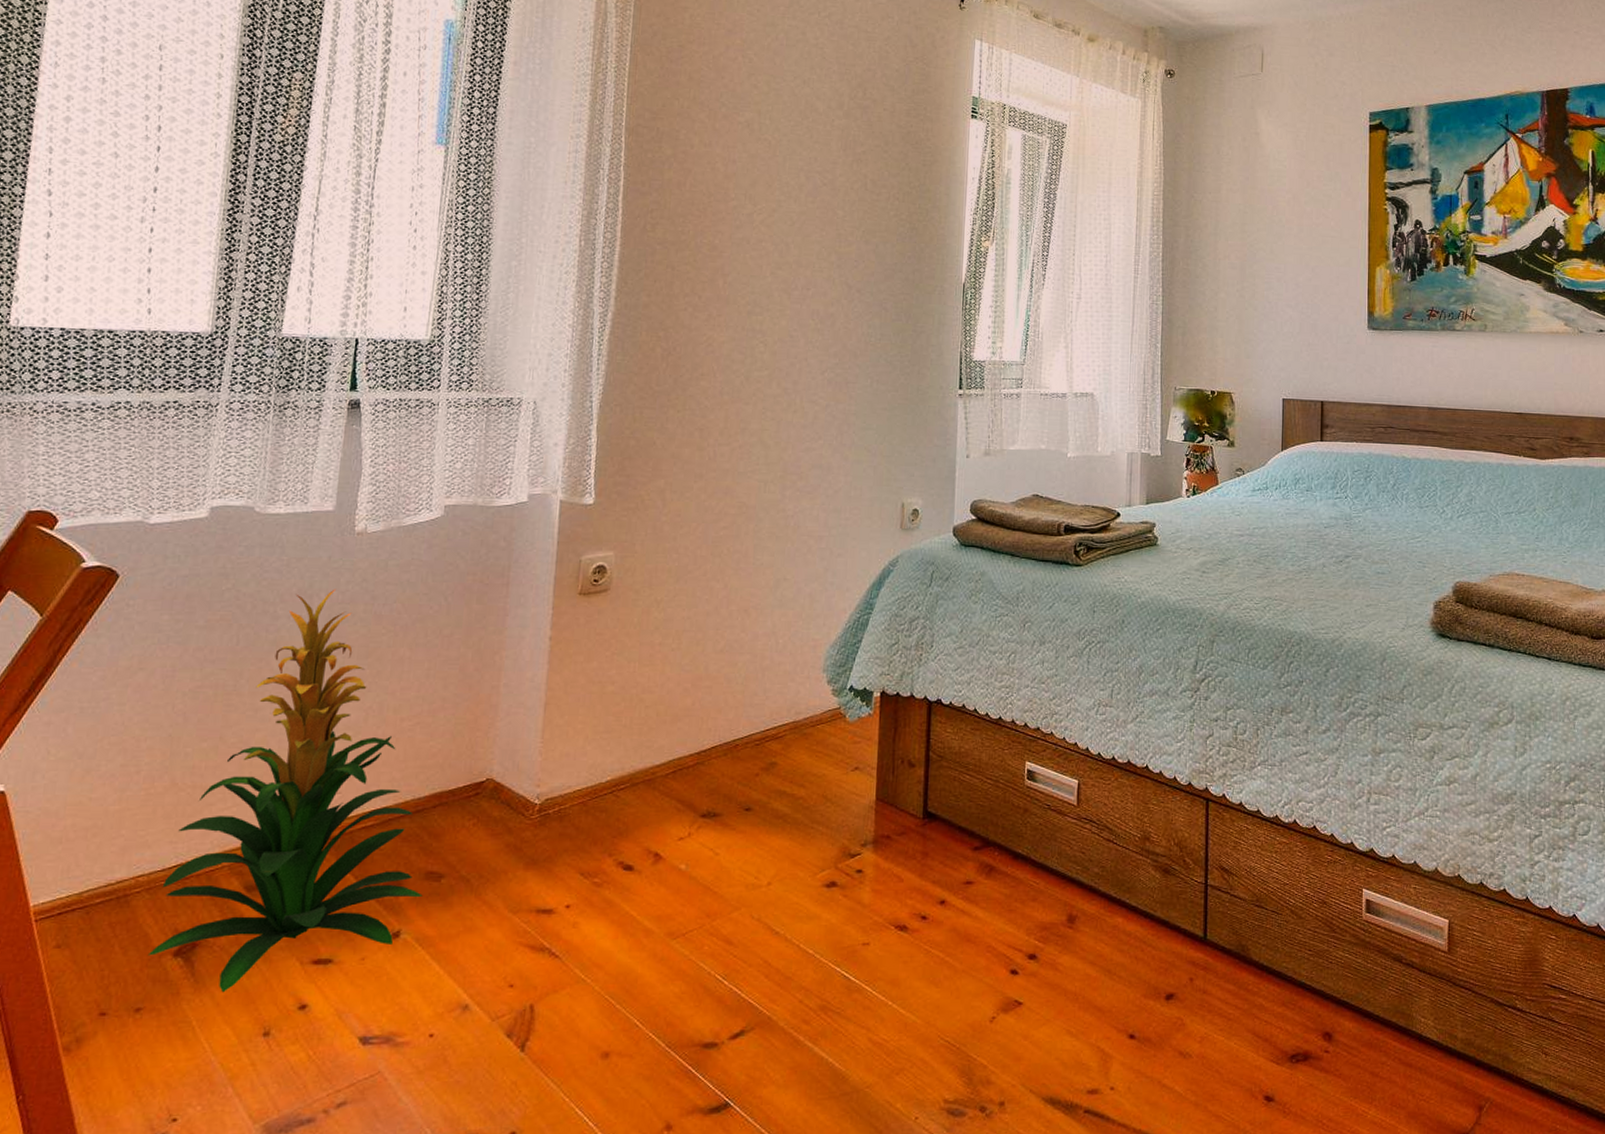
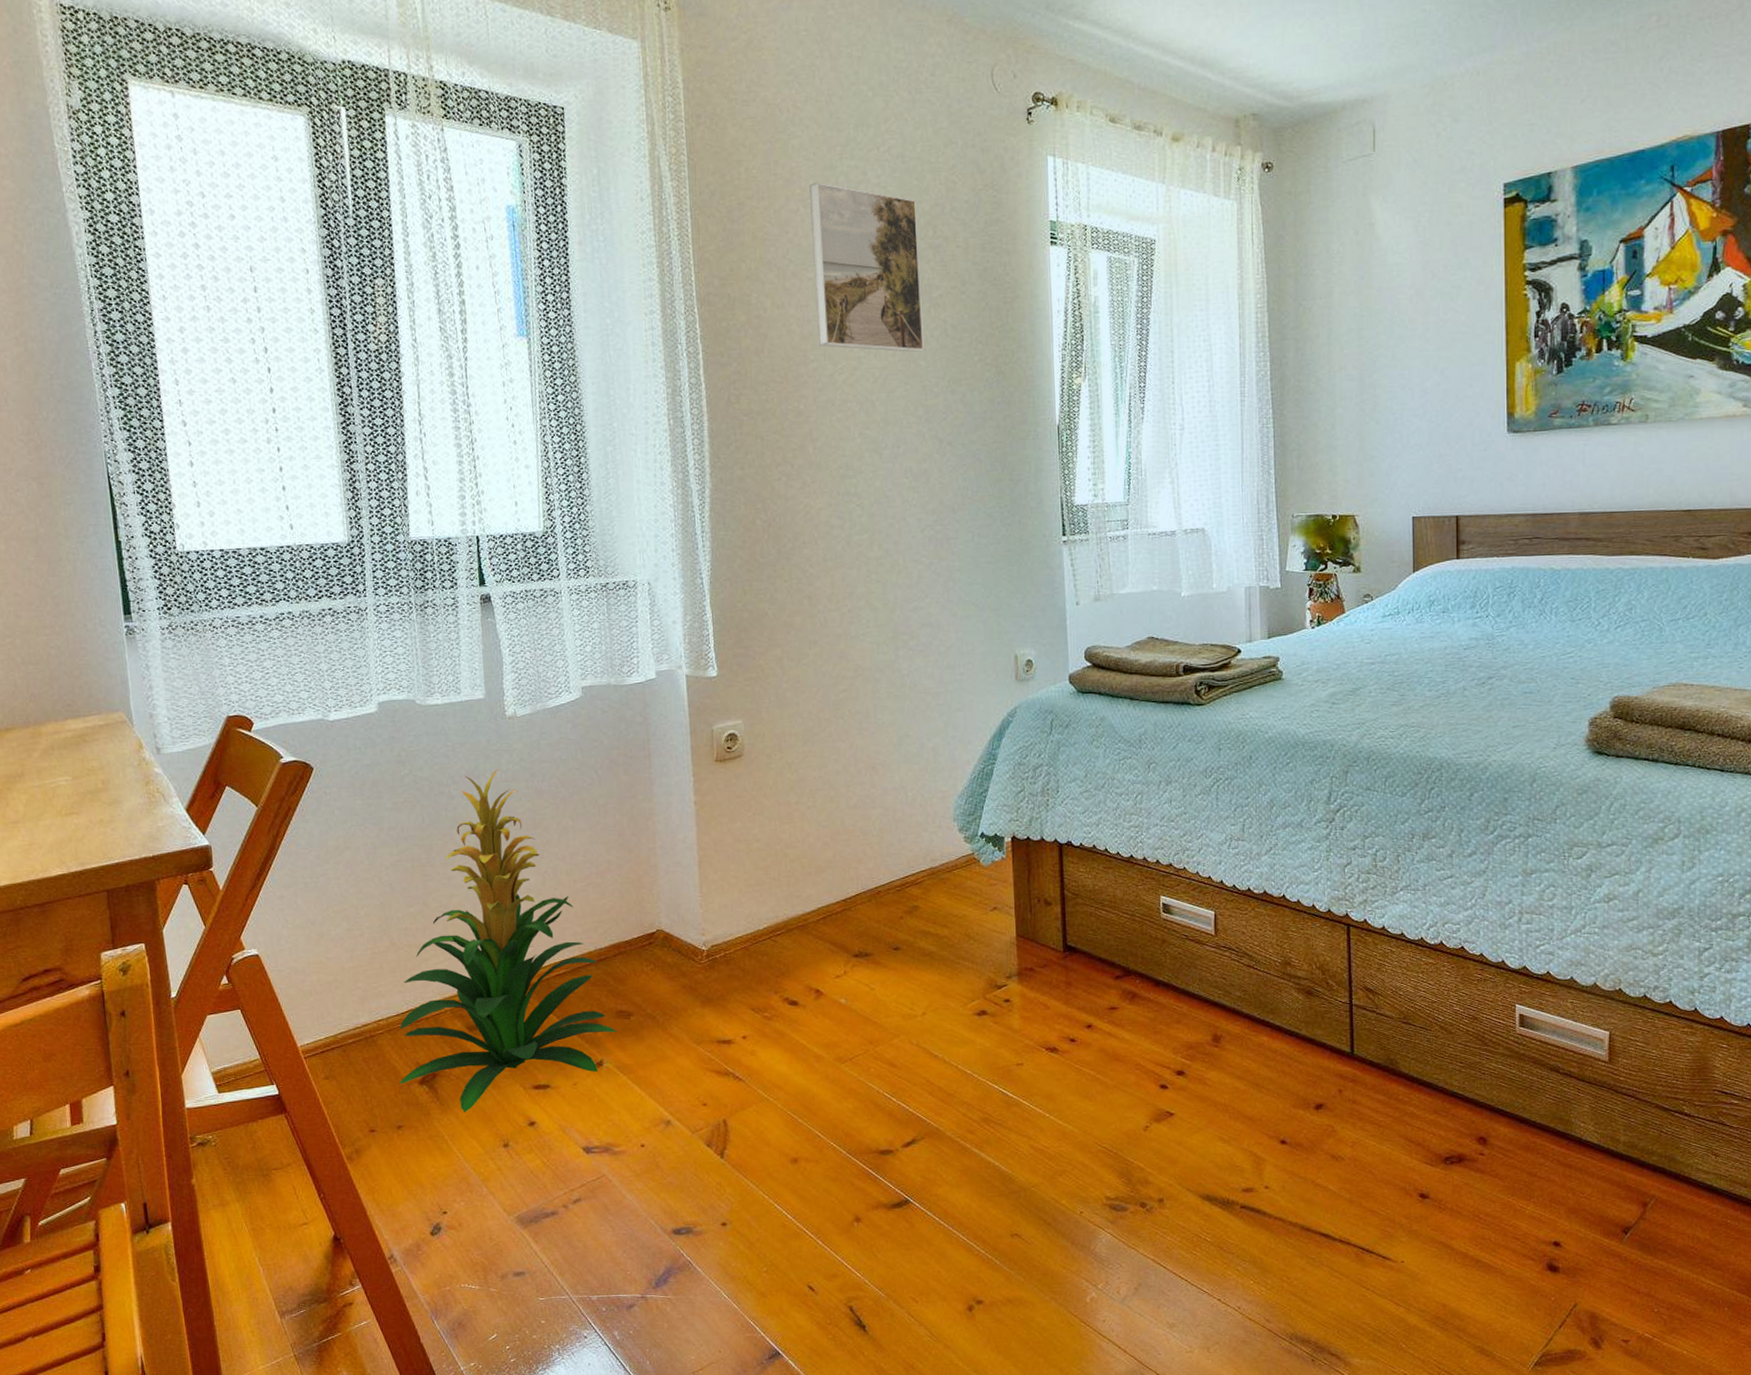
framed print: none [742,35,851,202] -> present [809,181,924,352]

